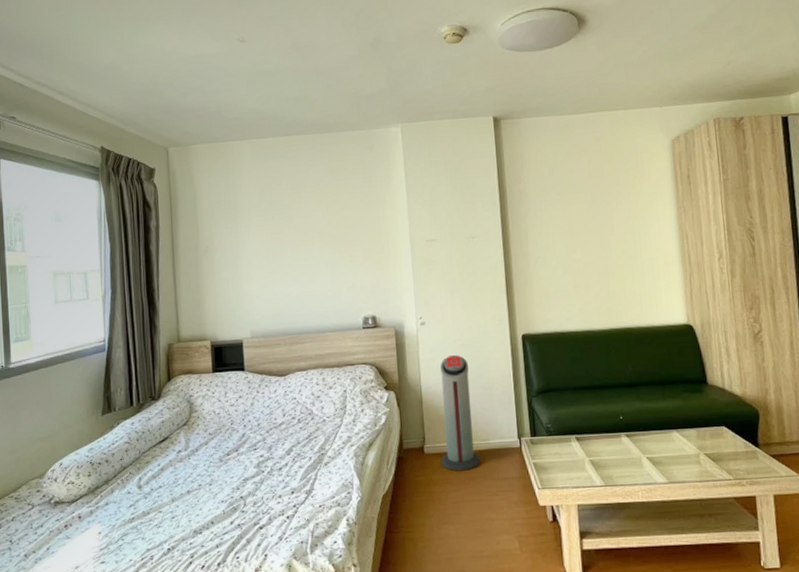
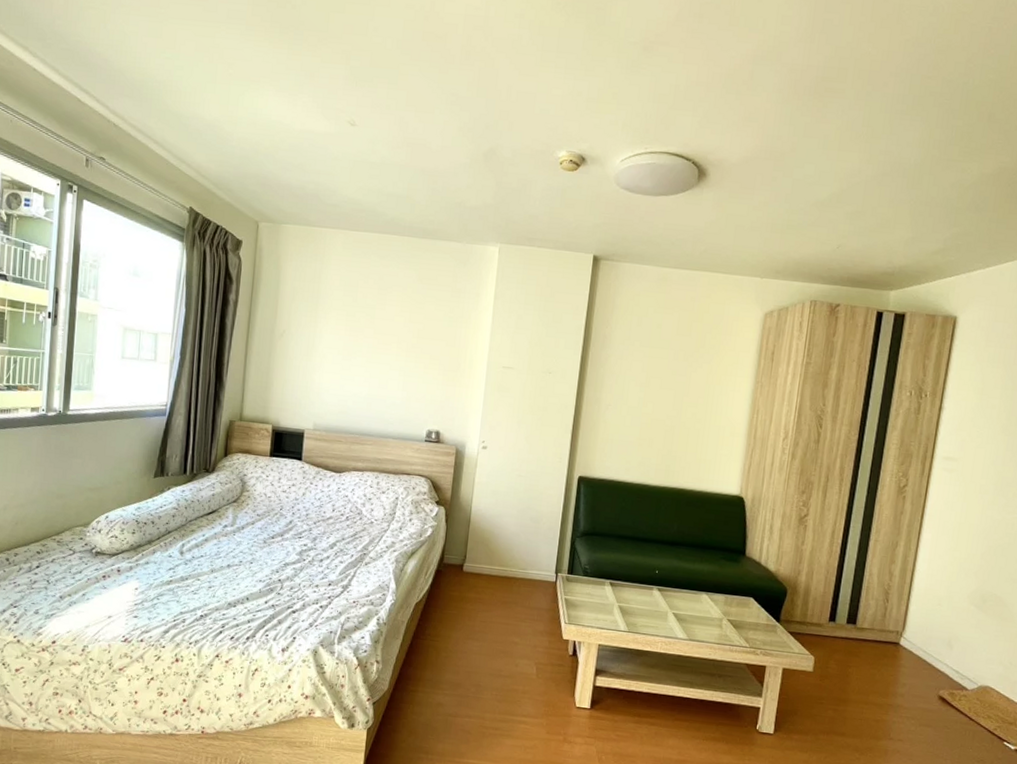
air purifier: present [440,354,481,471] -> none [478,482,522,595]

